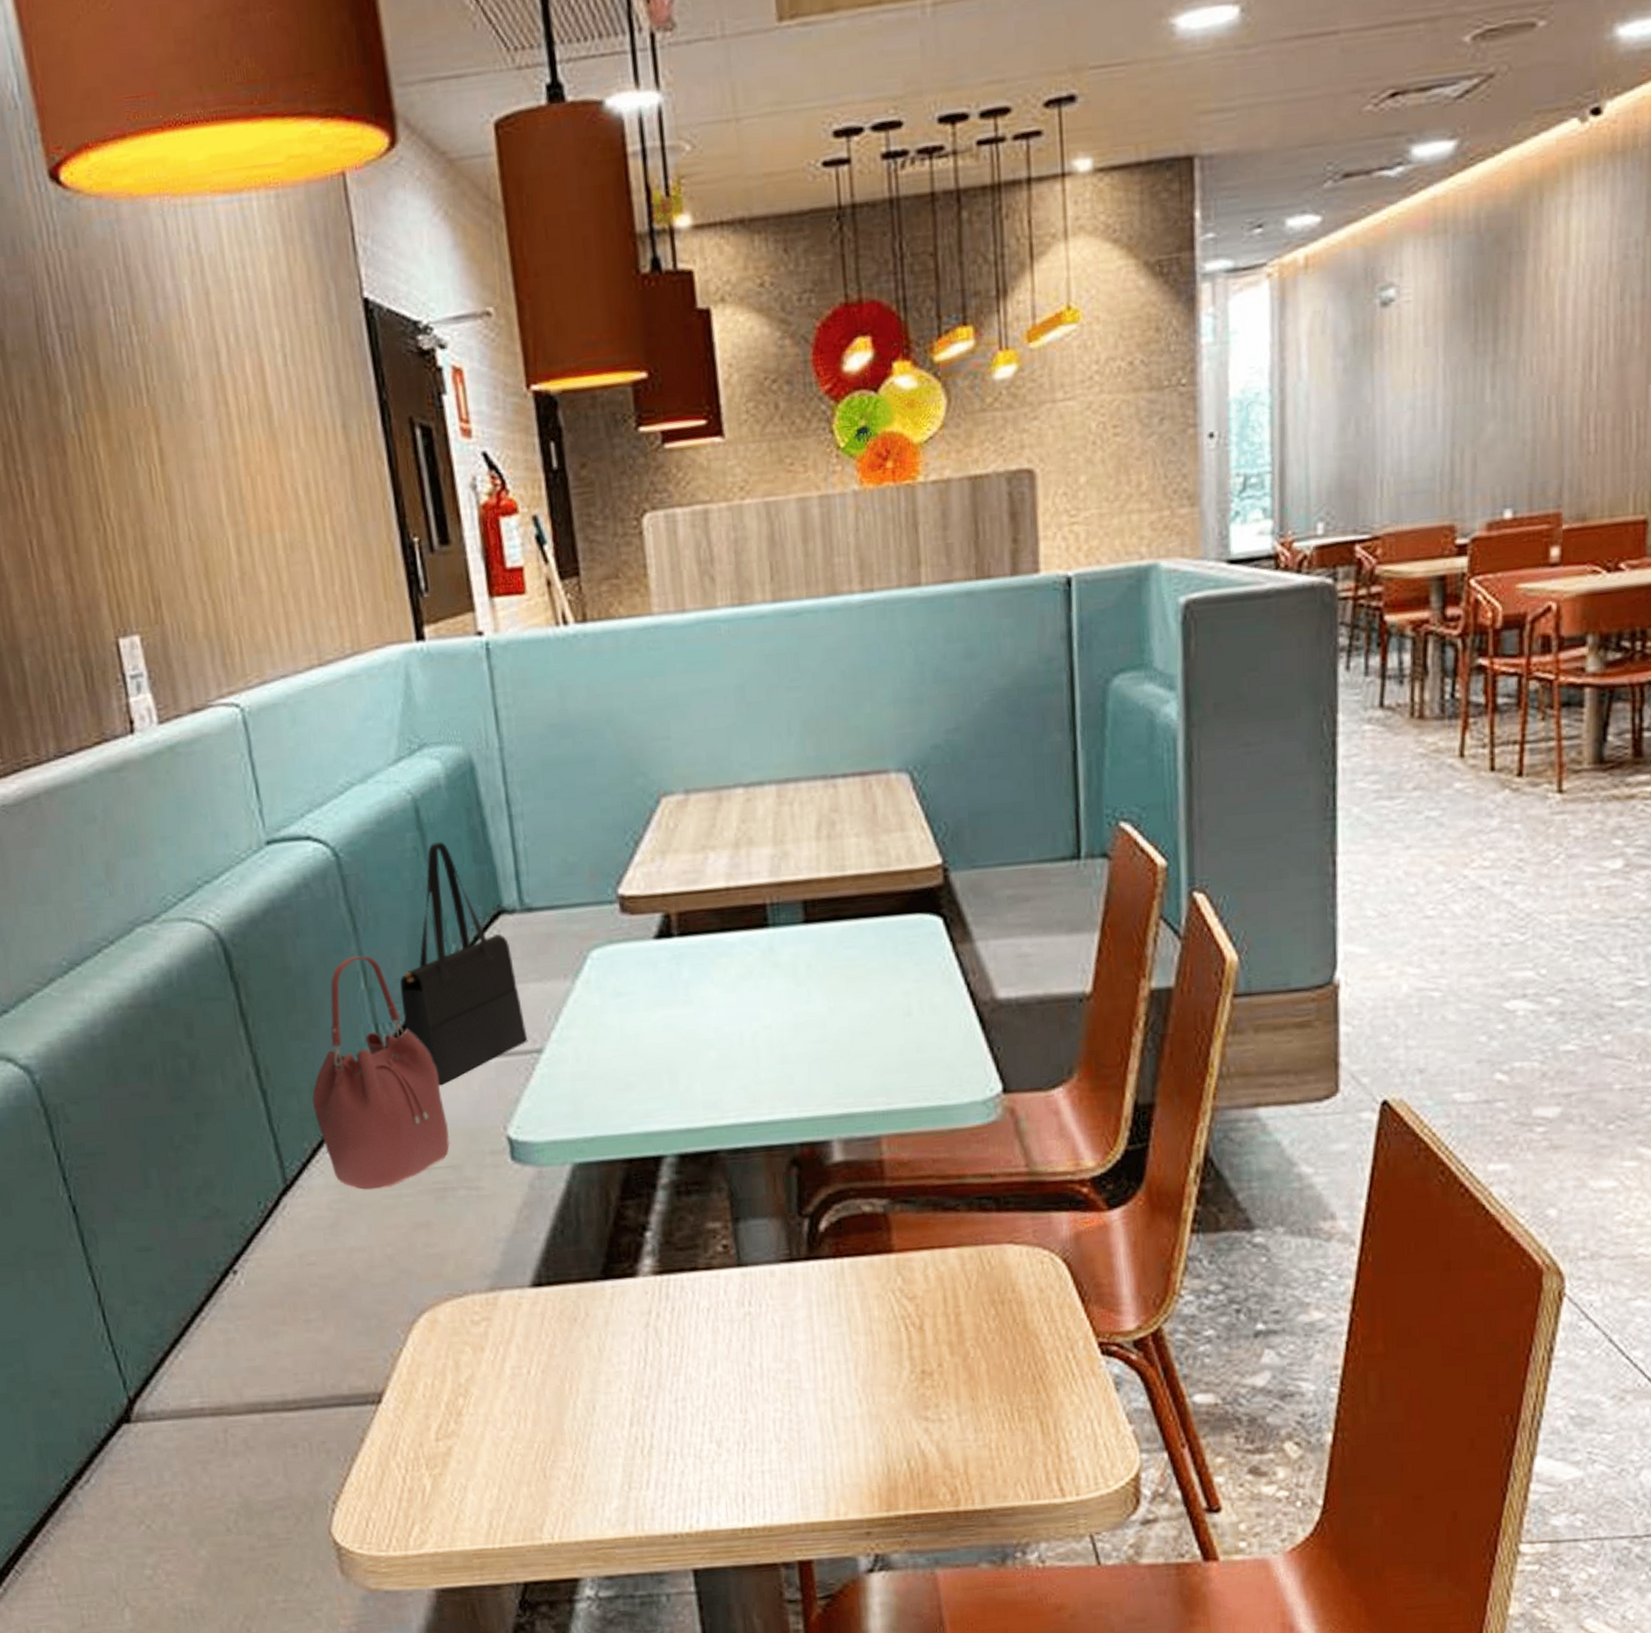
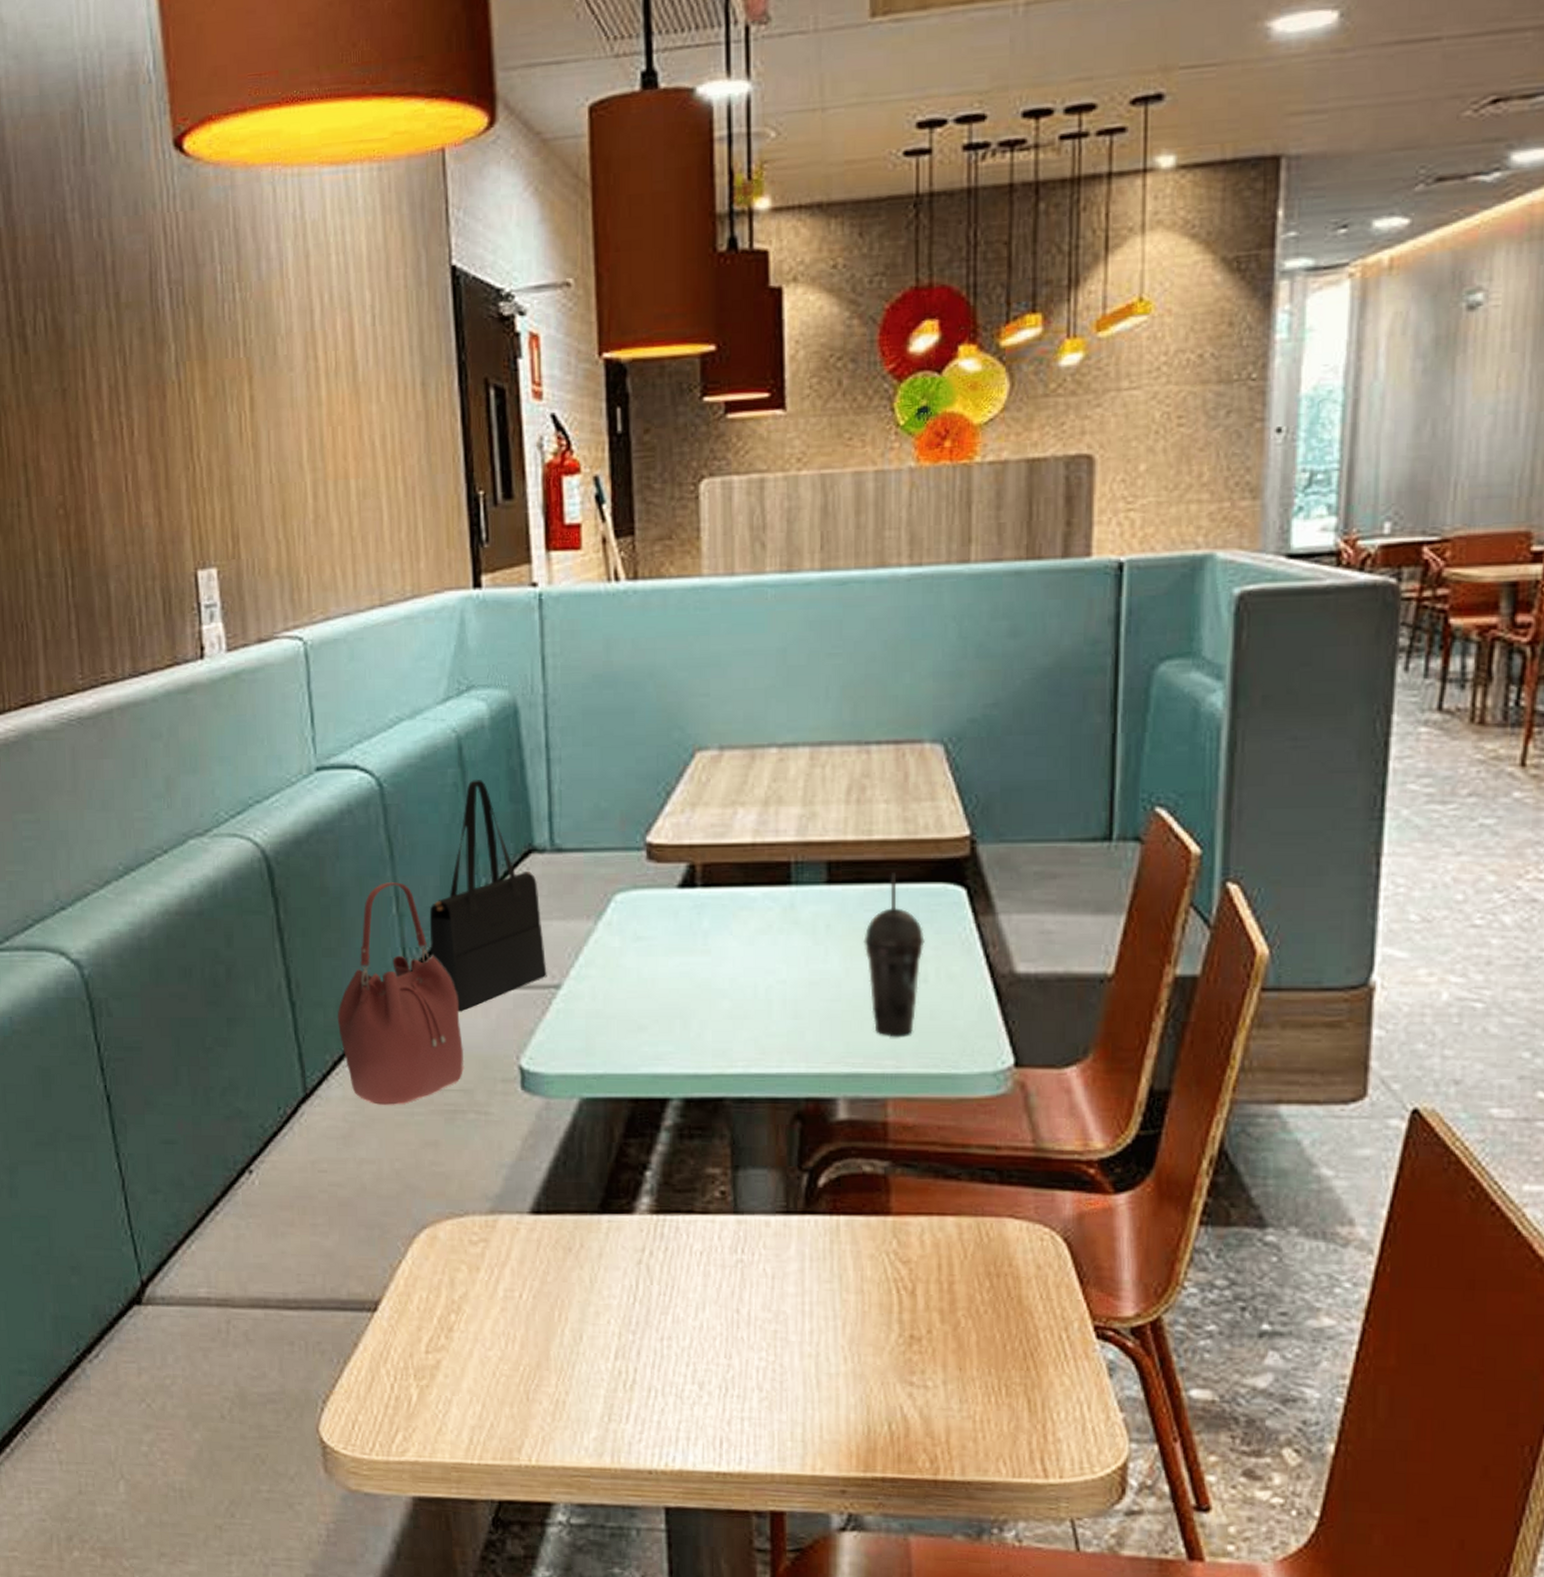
beverage cup: none [845,907,906,1073] -> present [863,873,925,1036]

